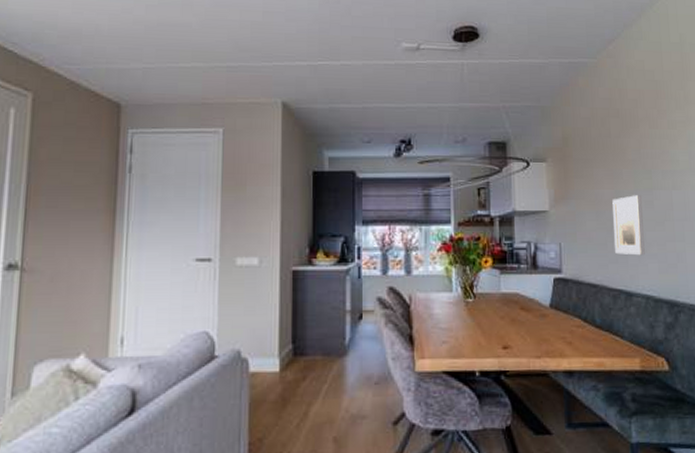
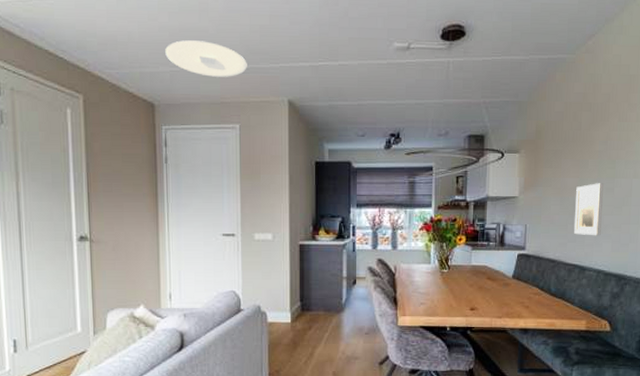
ceiling light: none [139,35,235,76] -> present [165,40,247,77]

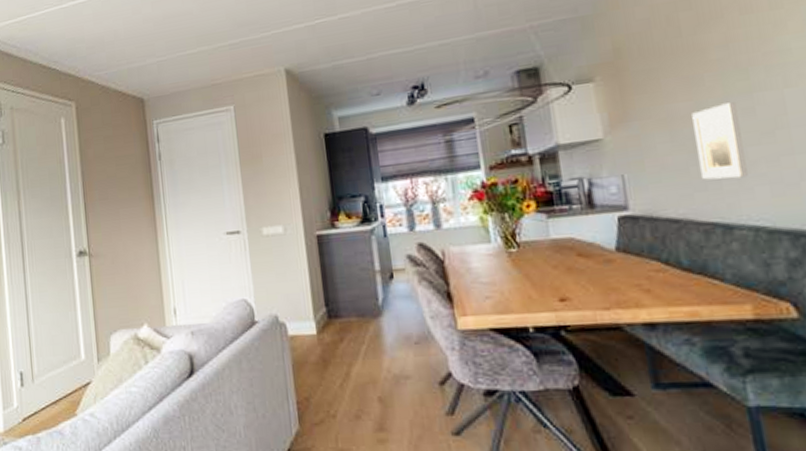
ceiling light: present [165,40,247,77] -> none [151,23,236,60]

